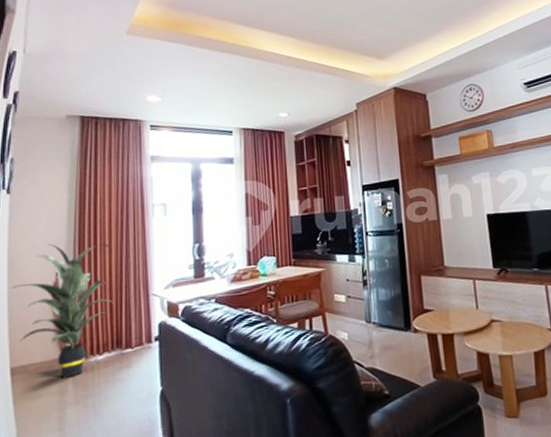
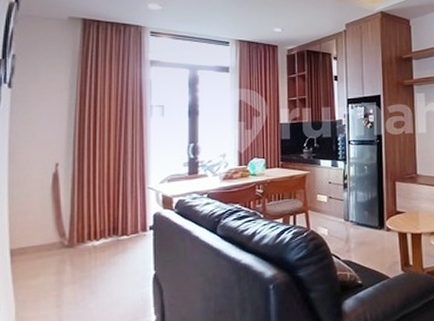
indoor plant: present [11,243,114,378] -> none [11,136,111,260]

